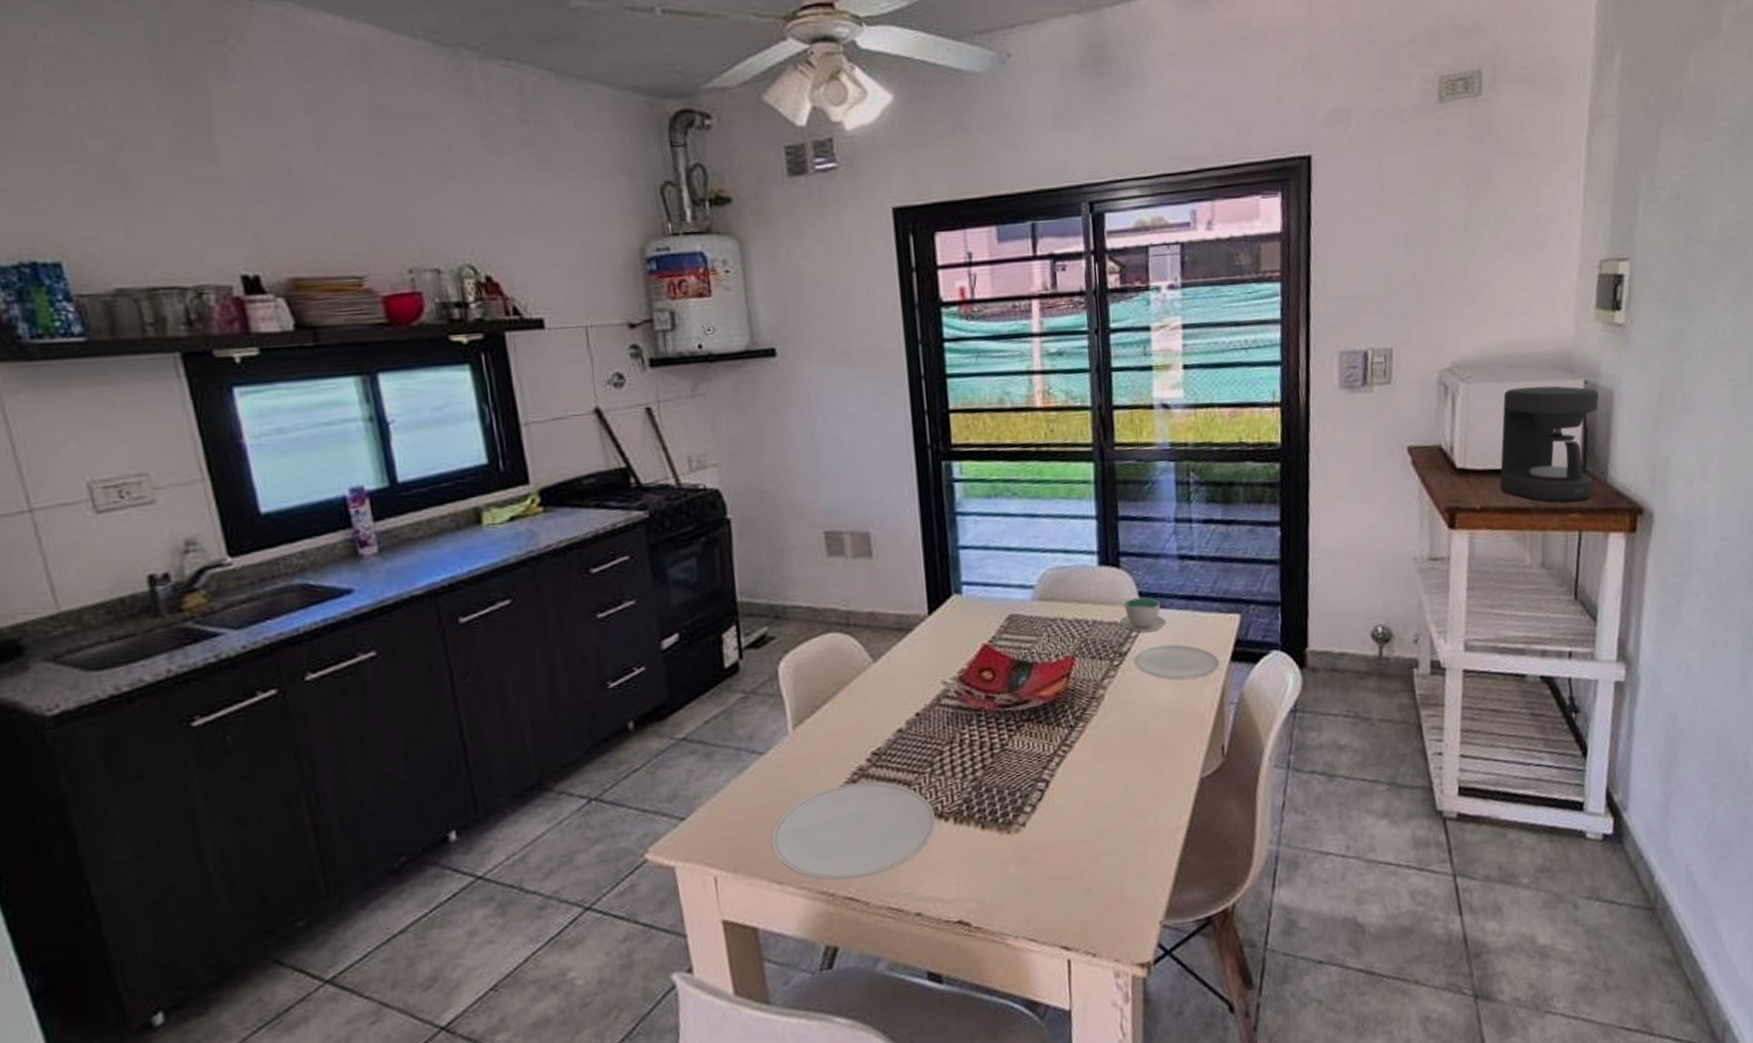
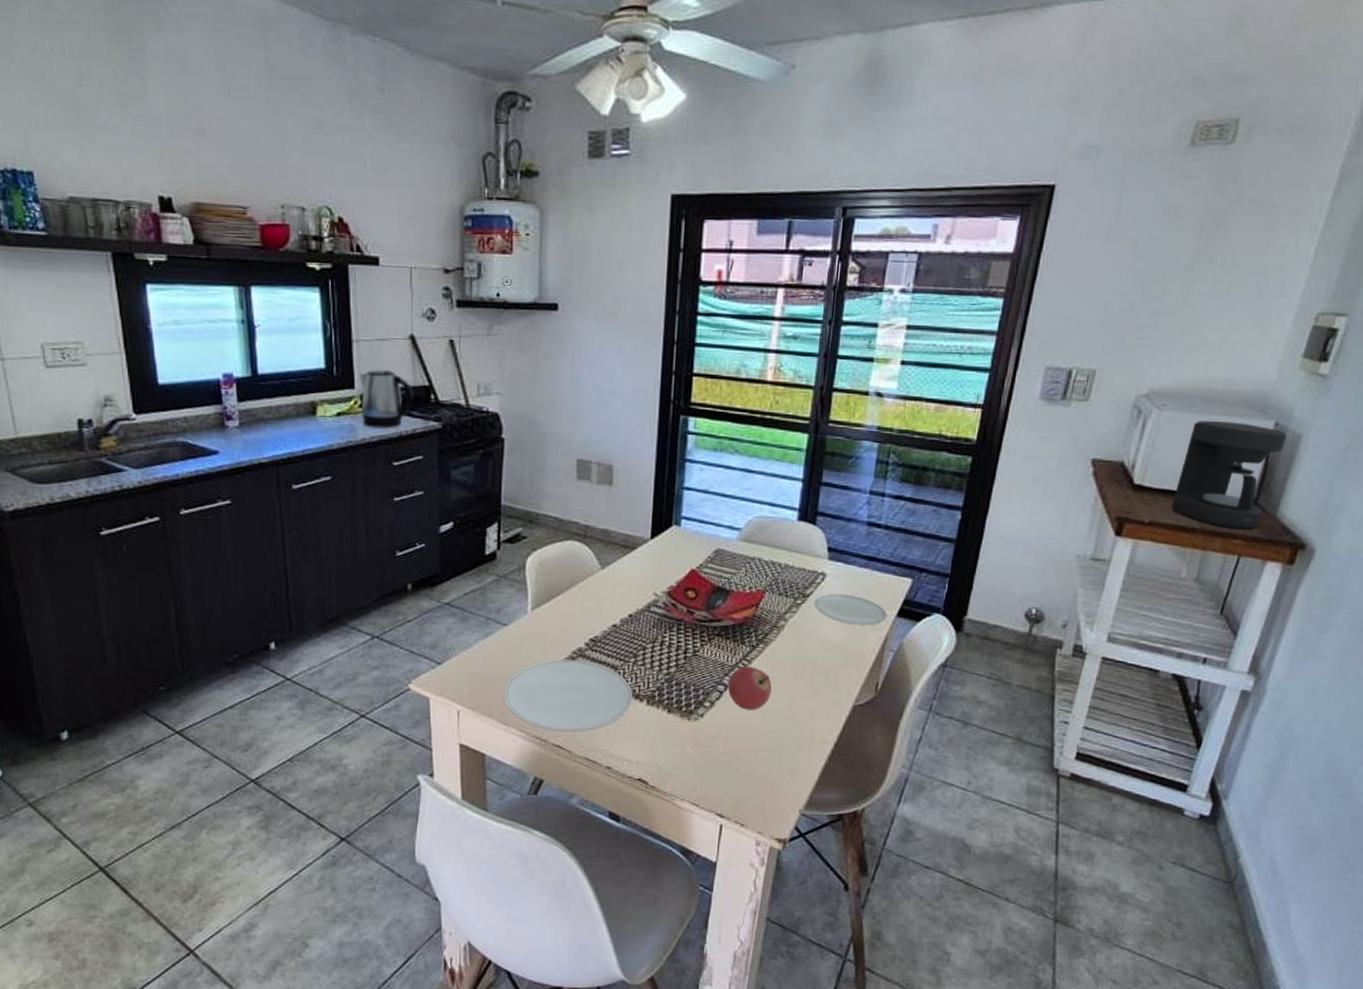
kettle: none [534,454,608,530] -> present [359,369,413,429]
fruit: none [1048,752,1102,808] -> present [727,666,772,710]
cup: present [1120,597,1167,633] -> none [808,552,848,581]

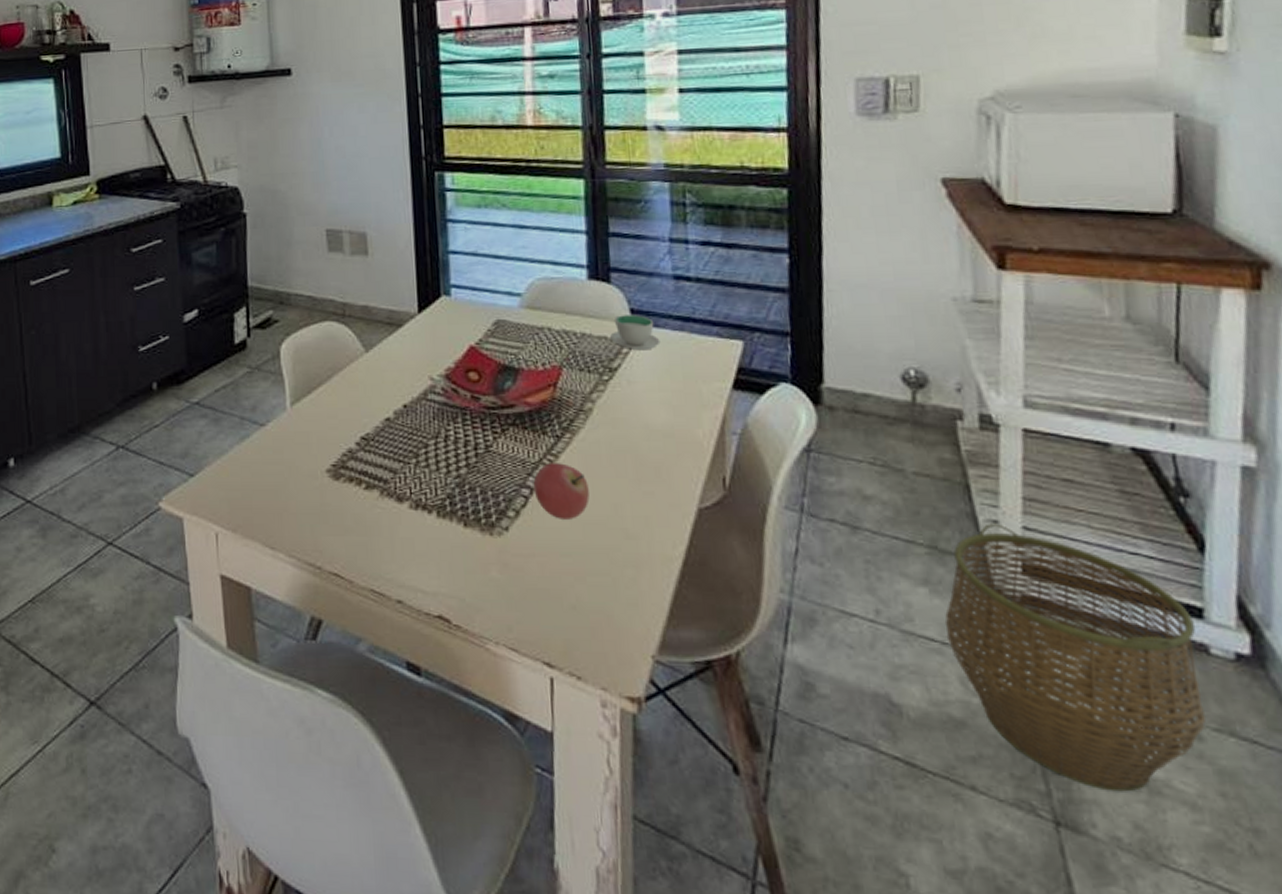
kettle: present [359,369,413,429] -> none [94,152,149,214]
plate: present [503,659,633,732] -> none [266,464,420,556]
cup: none [808,552,848,581] -> present [610,315,661,349]
plate: present [814,594,888,626] -> none [624,365,720,403]
basket: none [1012,724,1180,901] -> present [944,523,1205,792]
coffee maker: present [1171,420,1287,530] -> none [1063,118,1197,250]

